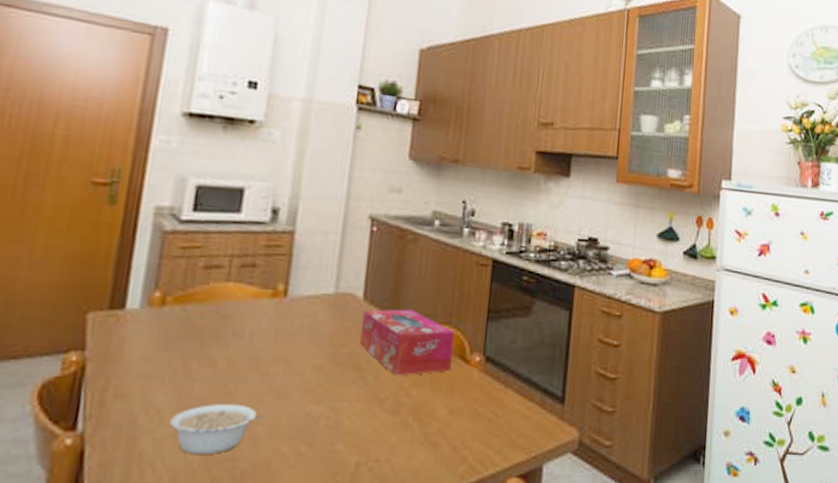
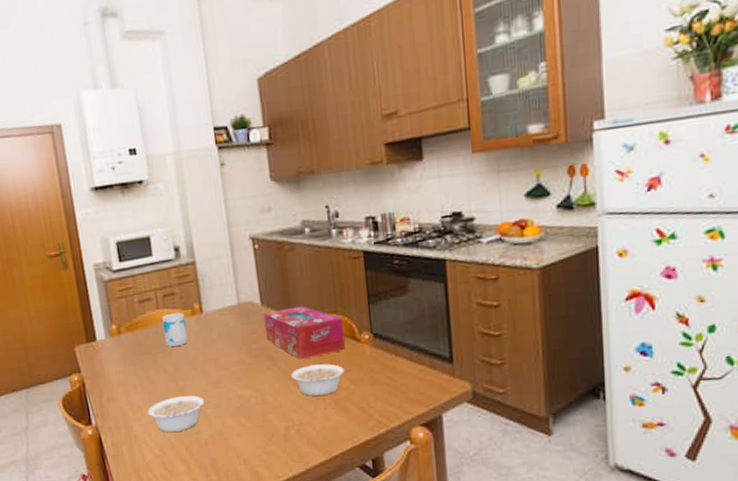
mug: none [225,290,262,334] -> present [162,312,188,347]
legume: none [379,384,454,425] -> present [291,364,352,396]

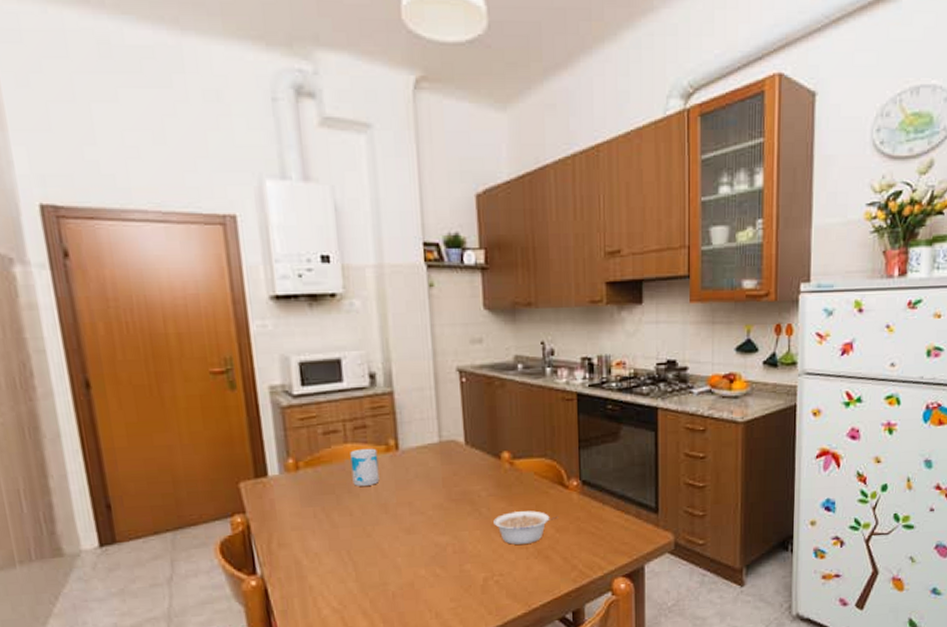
legume: present [147,395,213,433] -> none [327,542,404,584]
tissue box: present [263,306,345,360] -> none [467,448,552,506]

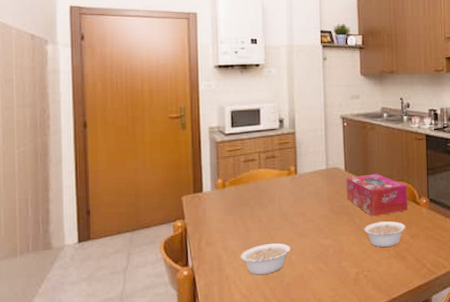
legume: none [327,542,404,584] -> present [240,243,298,276]
mug: present [350,448,380,486] -> none [262,172,282,200]
tissue box: none [467,448,552,506] -> present [346,174,407,217]

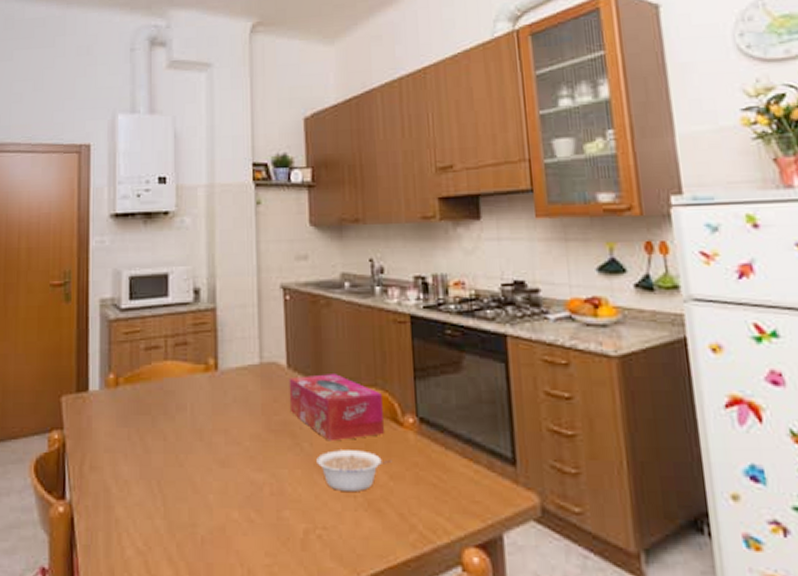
legume: present [240,243,298,276] -> none [136,472,217,522]

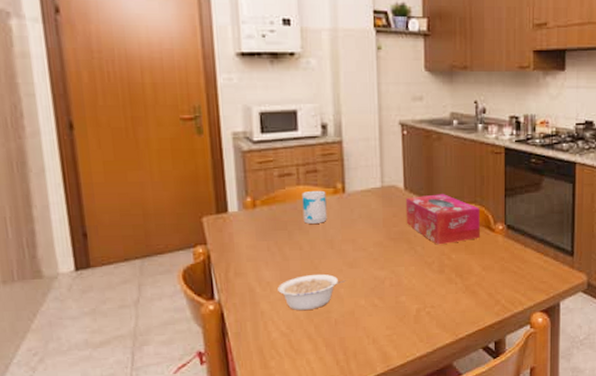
legume: none [136,472,217,522] -> present [278,274,347,311]
mug: none [169,366,196,408] -> present [302,190,327,224]
legume: present [316,450,392,491] -> none [427,250,485,280]

